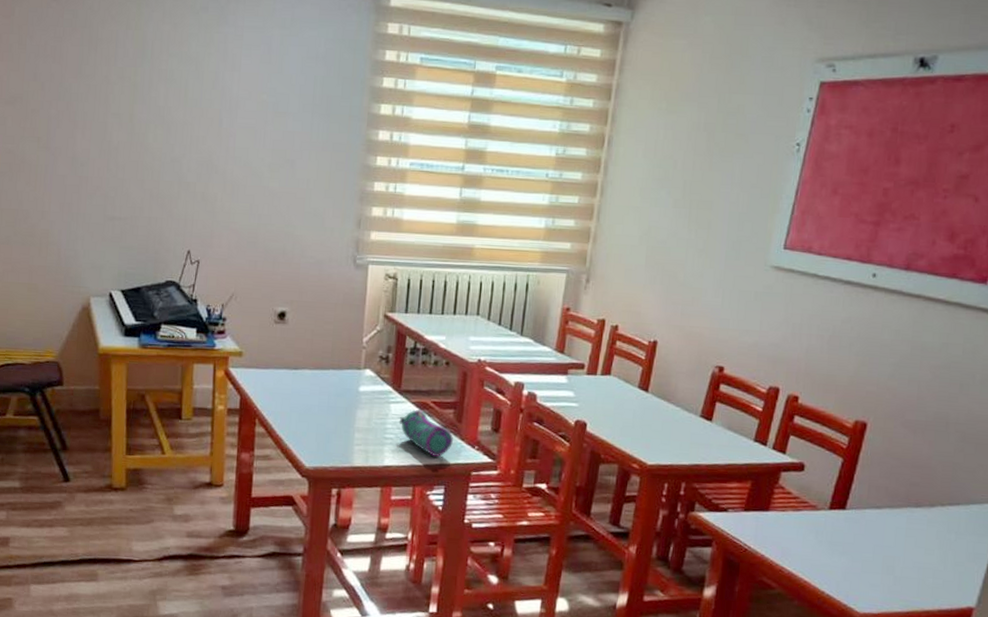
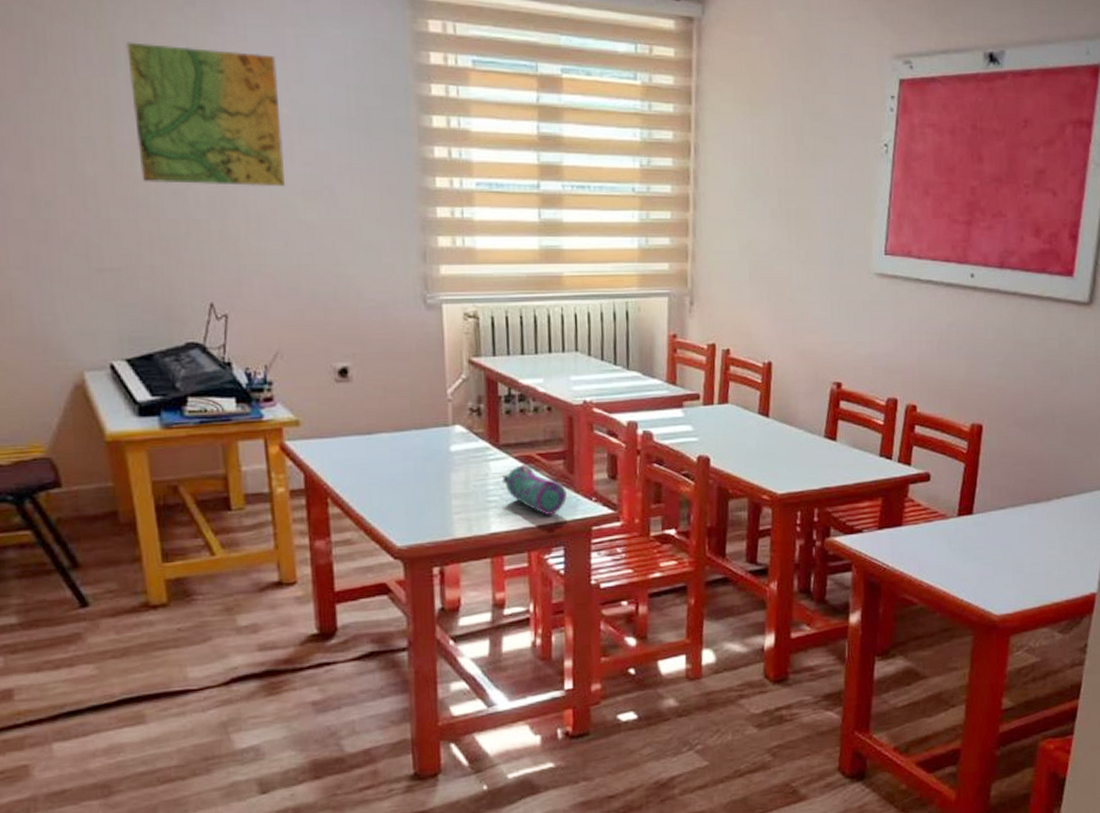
map: none [151,39,263,159] -> present [125,42,285,187]

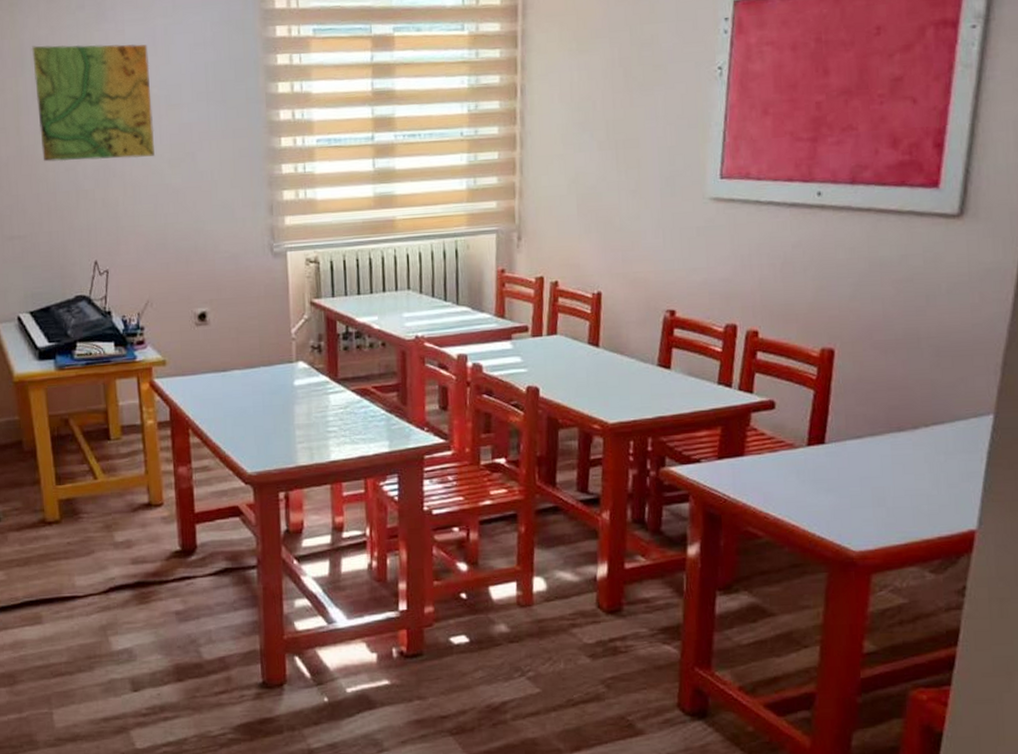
pencil case: present [502,464,567,516] -> none [340,396,400,445]

